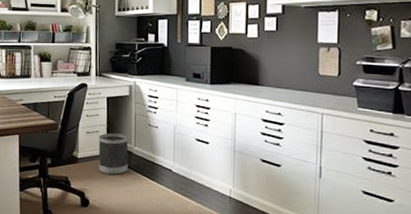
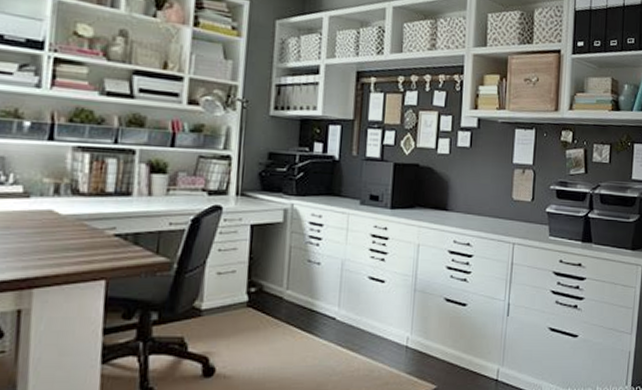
wastebasket: present [98,133,128,175] -> none [231,273,278,331]

